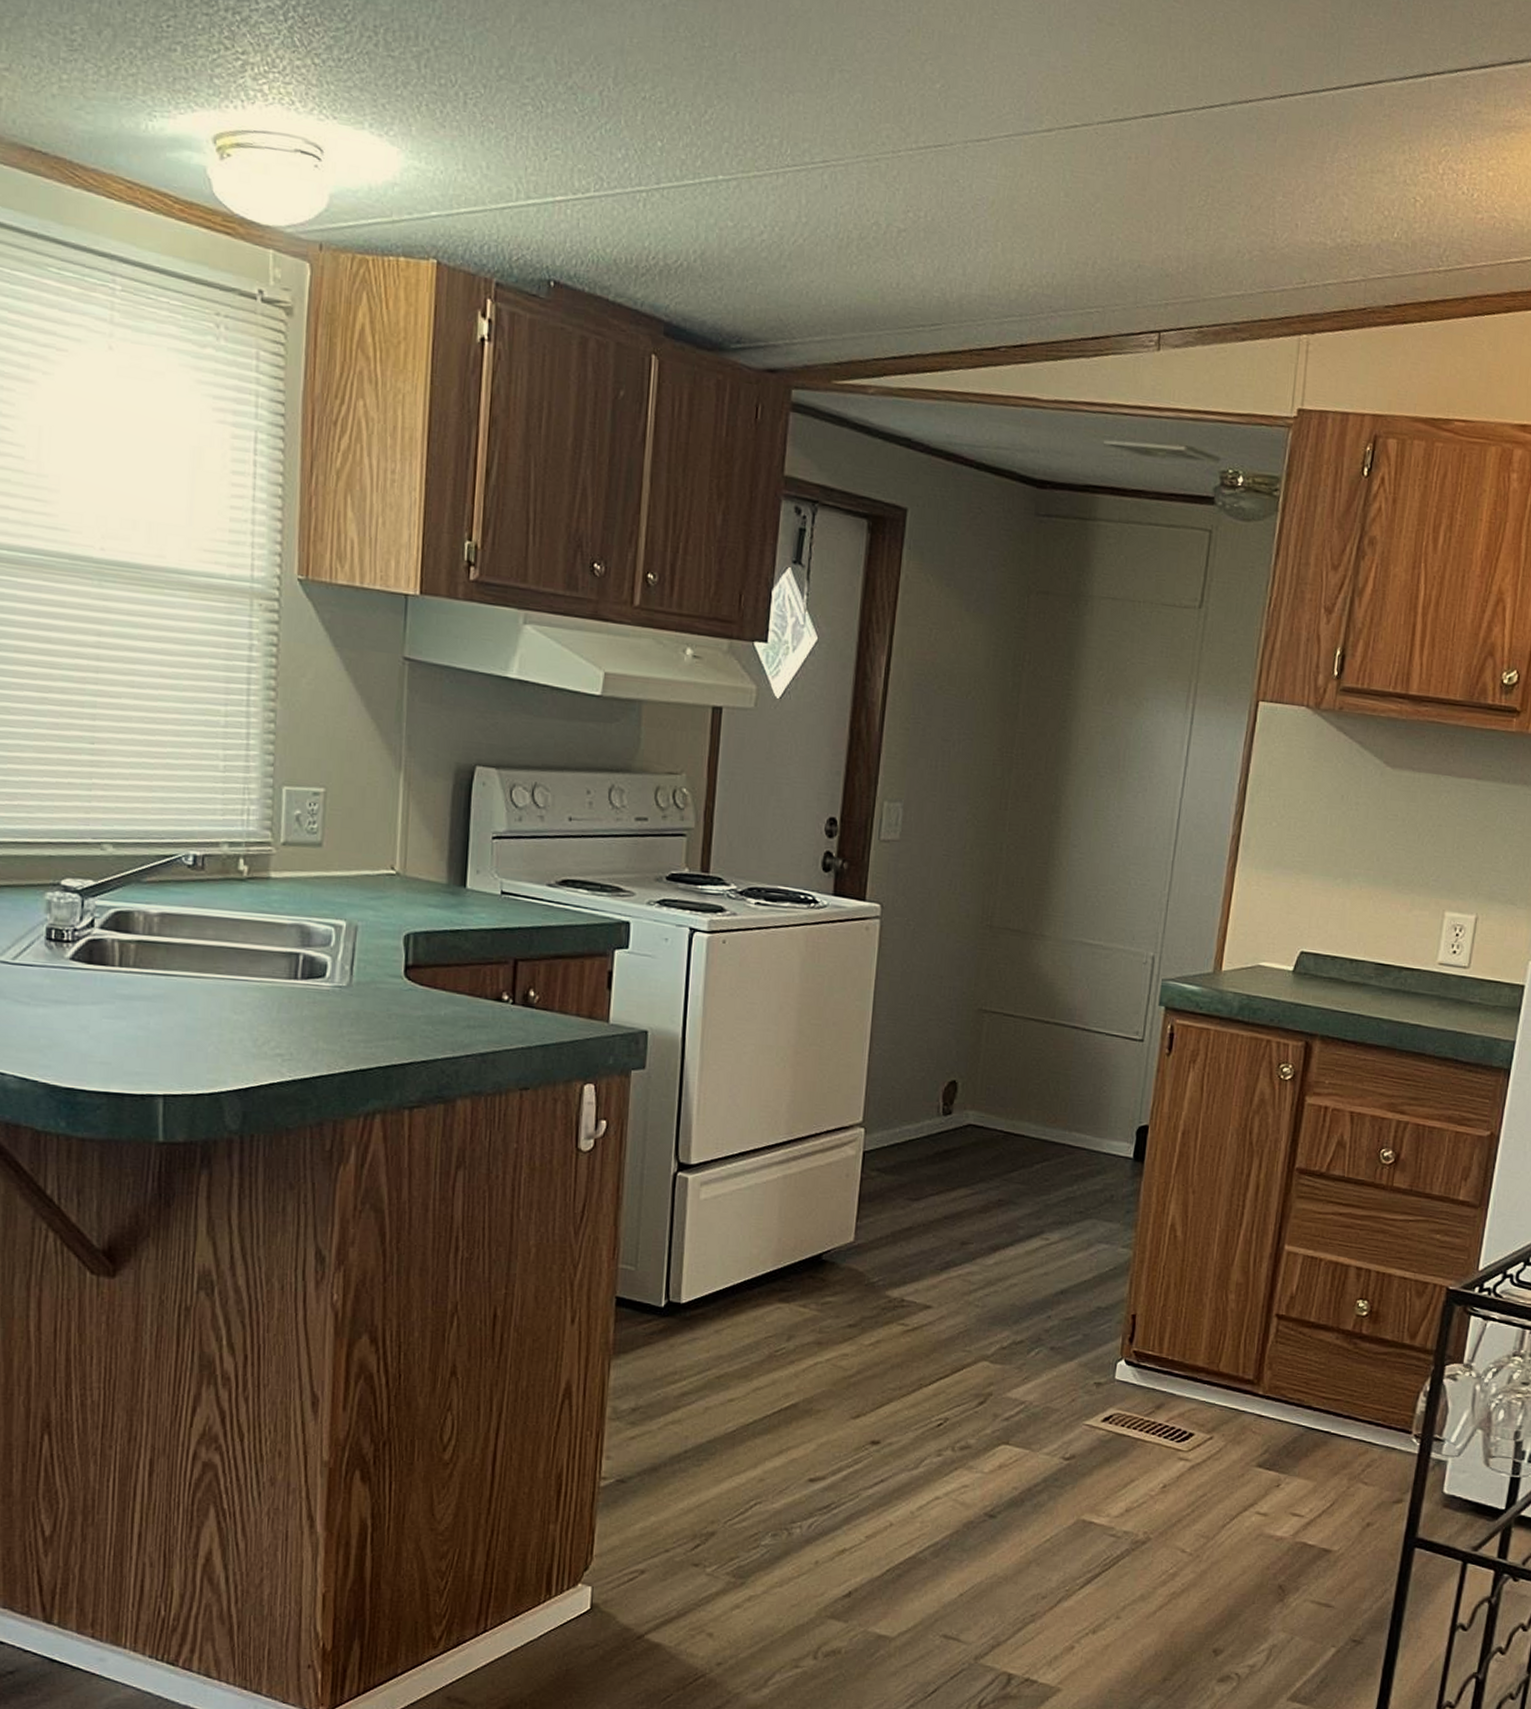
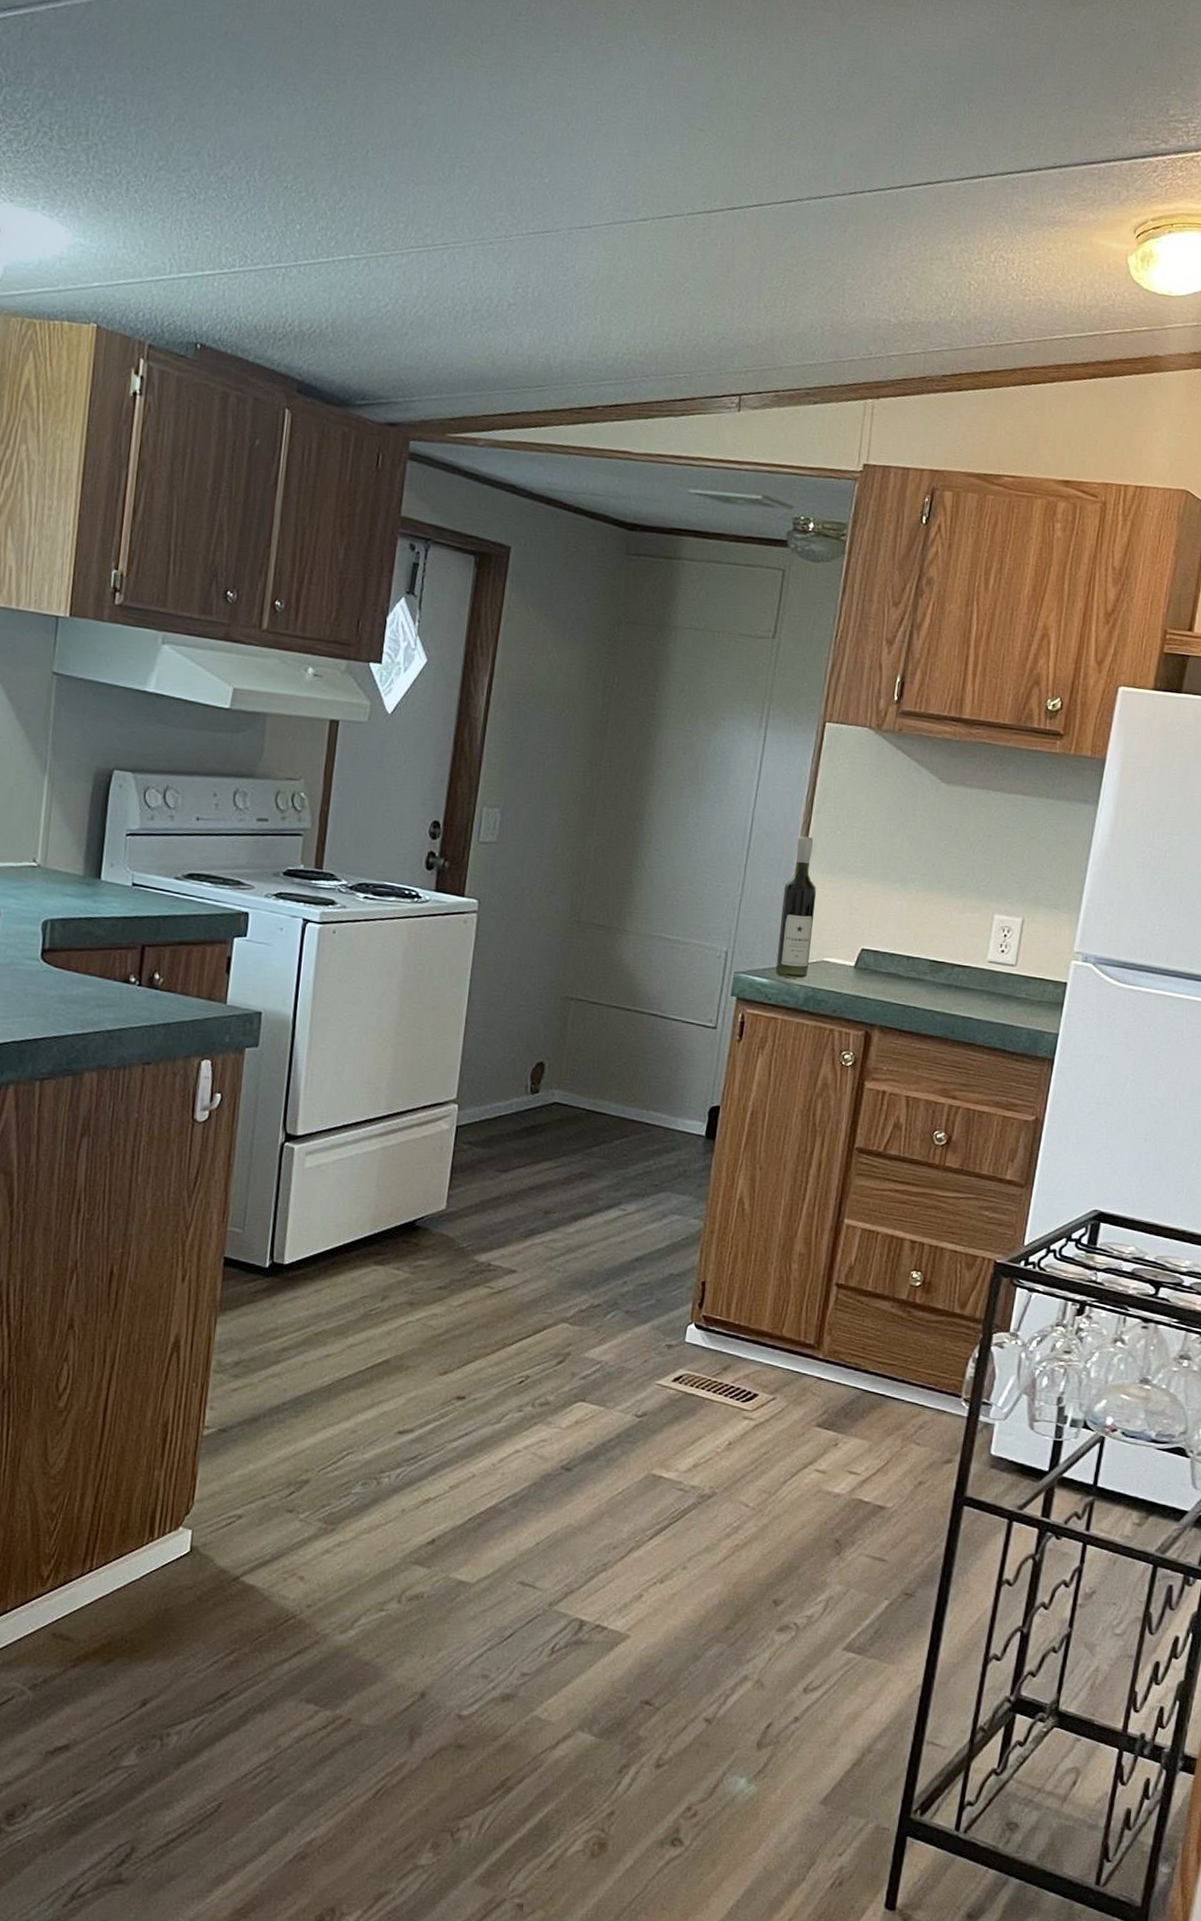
bottle: none [1206,828,1251,986] -> present [775,836,817,979]

